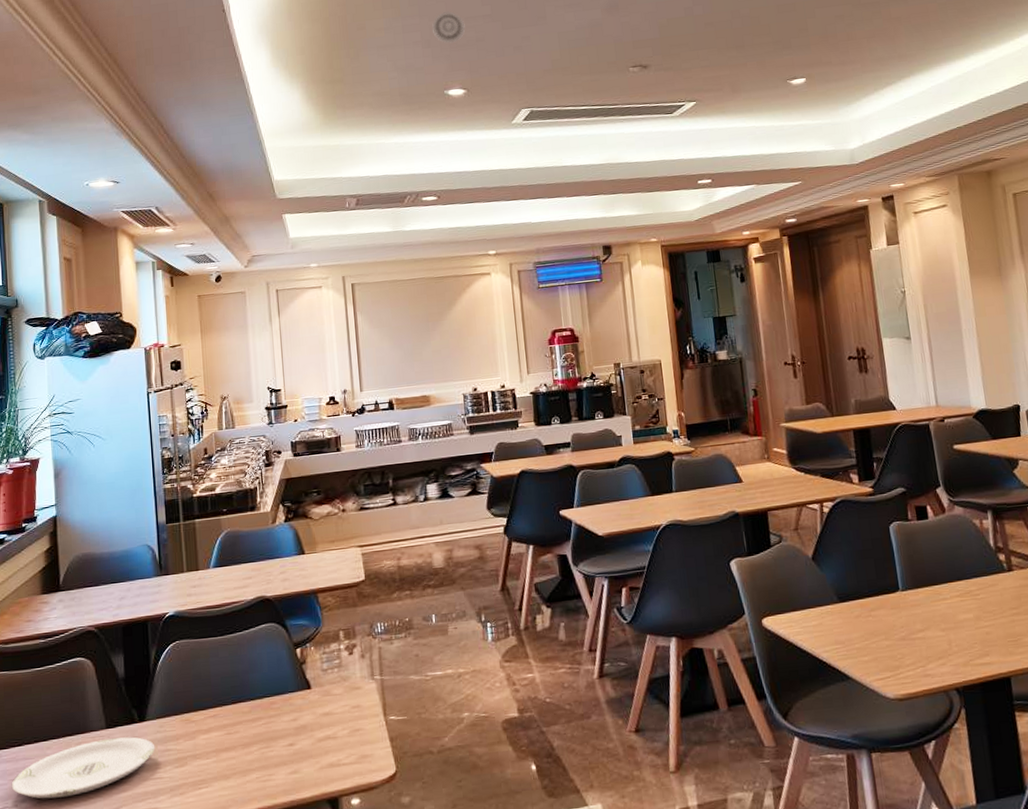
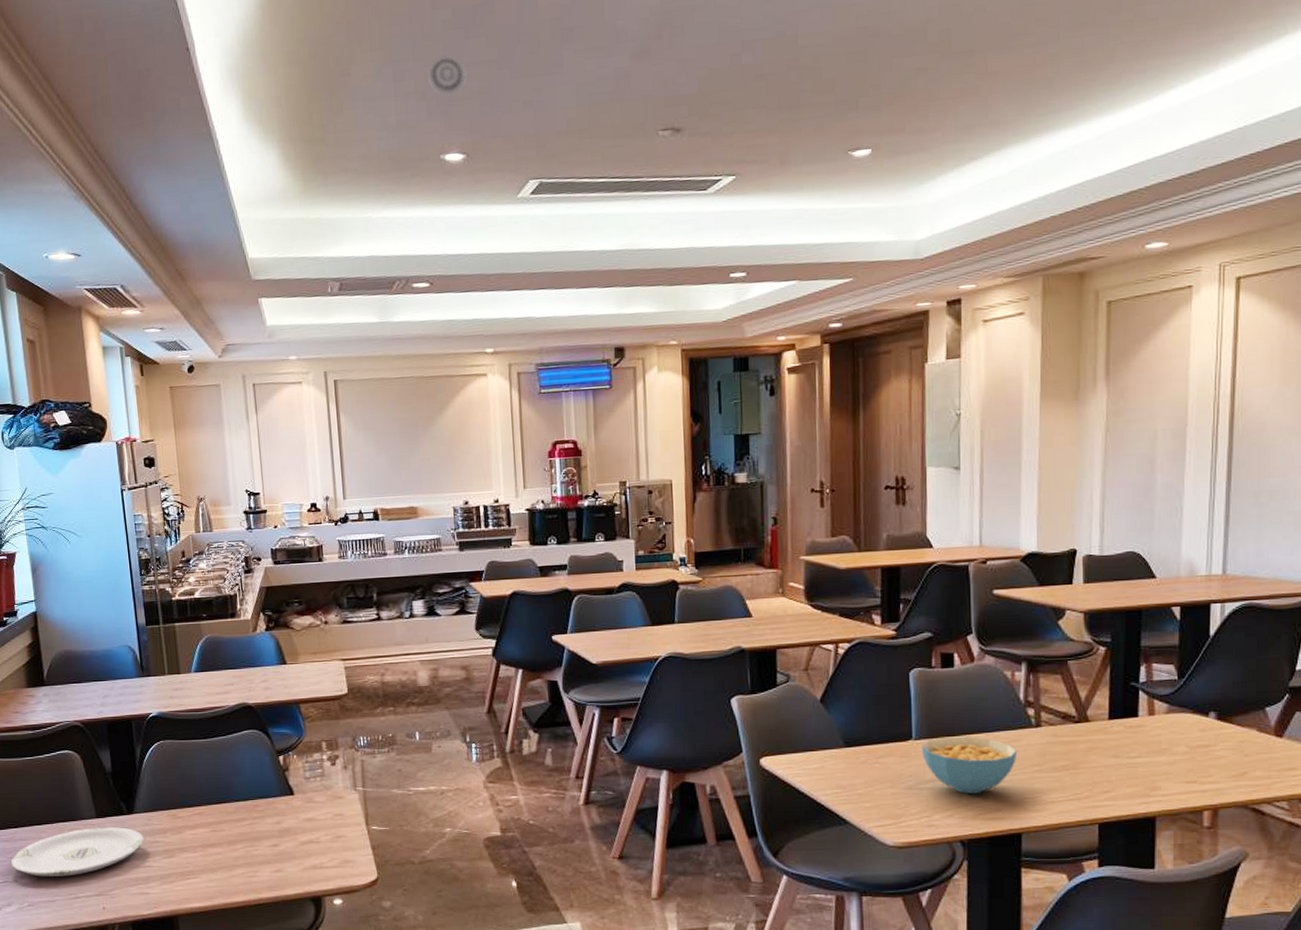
cereal bowl: none [908,584,996,641] -> present [921,736,1018,794]

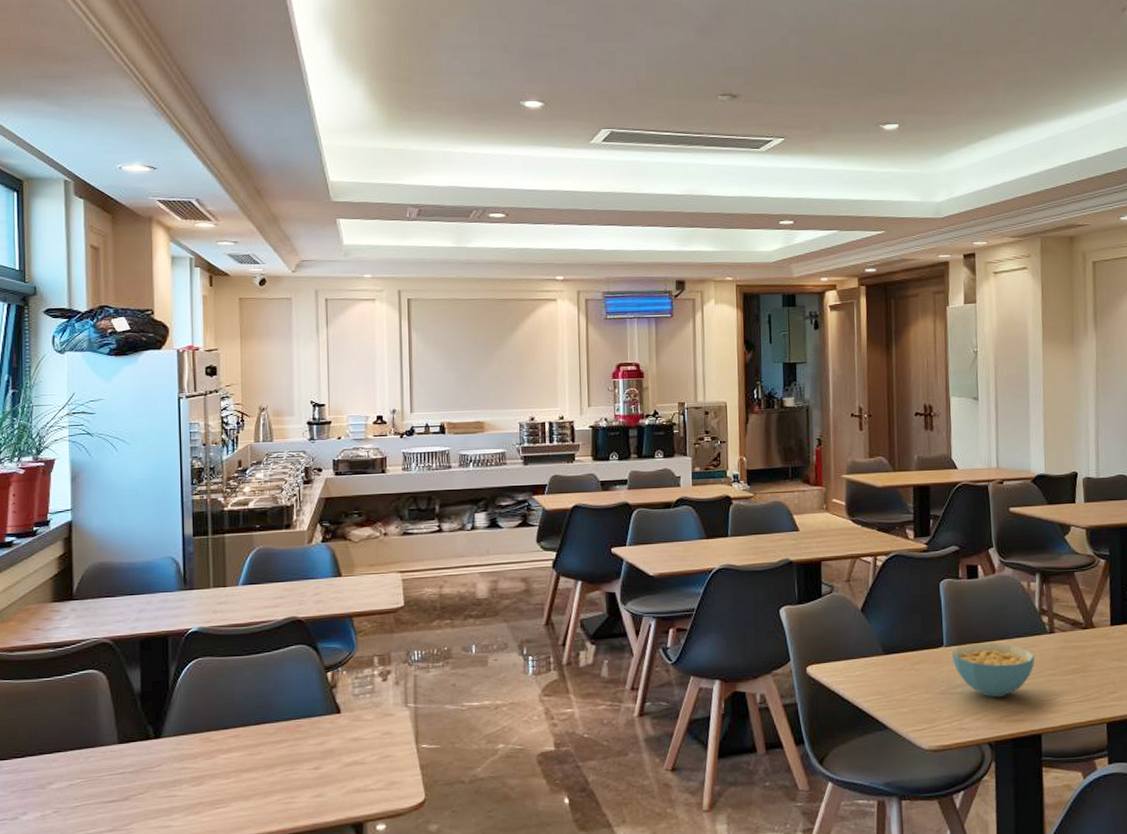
plate: present [10,827,144,877] -> none [12,753,171,812]
smoke detector: present [427,55,467,96] -> none [511,16,547,51]

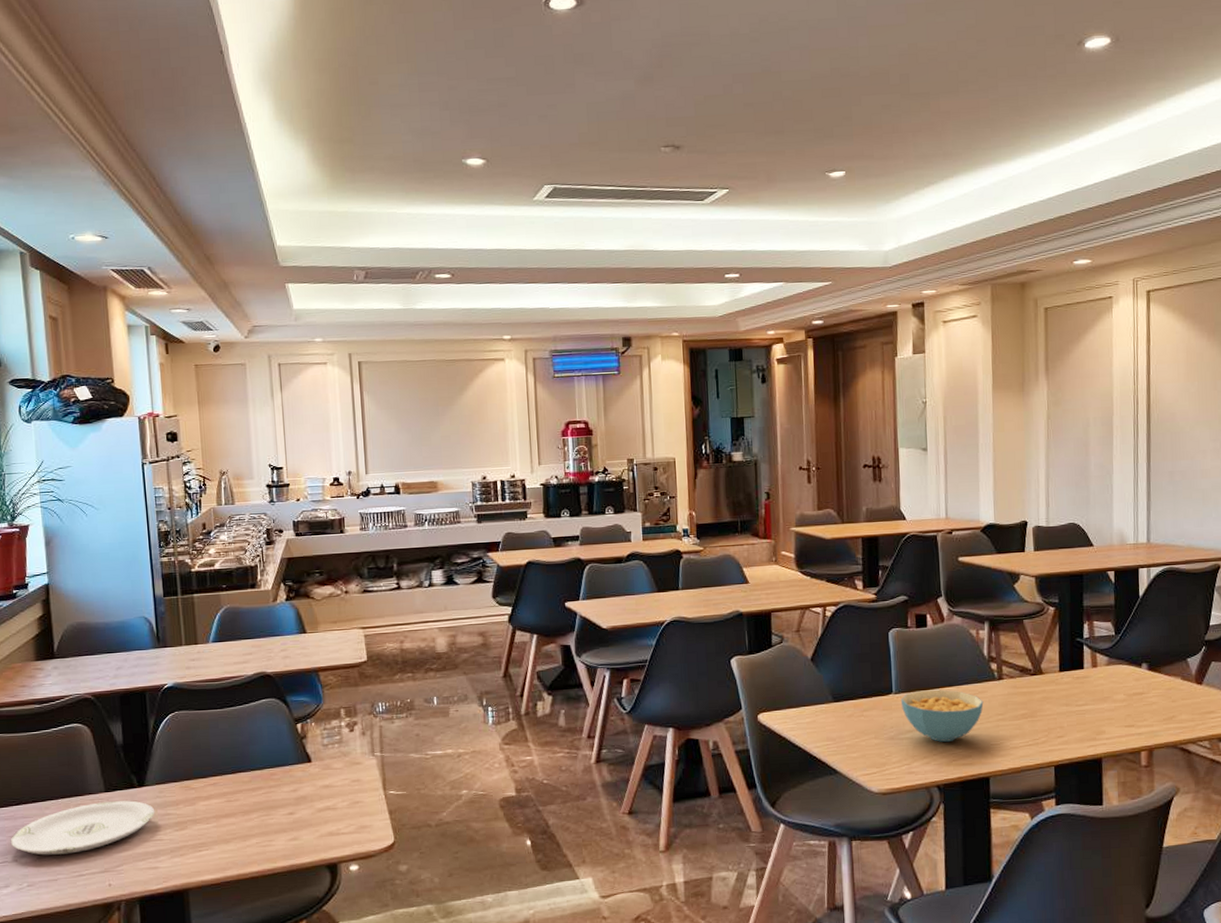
plate: none [12,753,171,812] -> present [10,800,155,855]

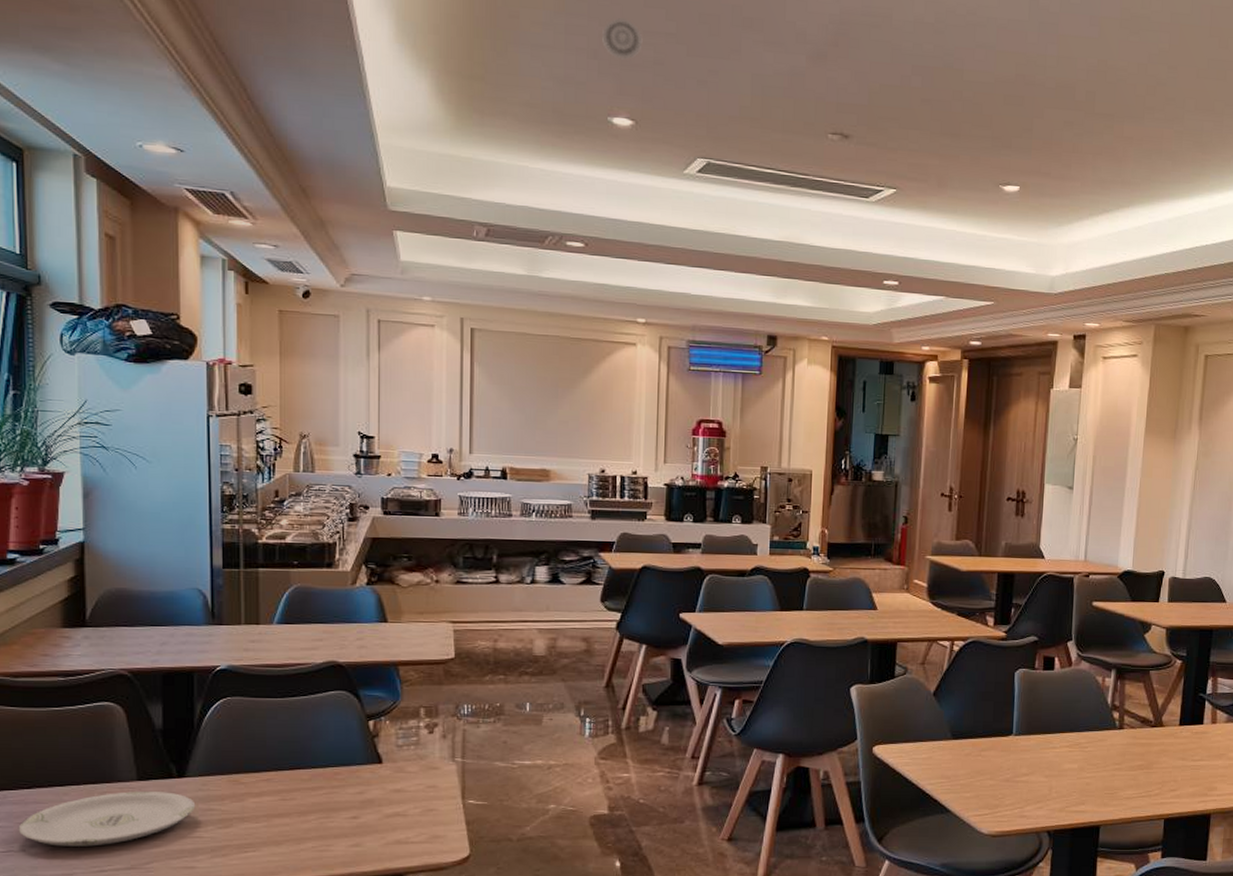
smoke detector: none [450,71,487,107] -> present [601,18,643,60]
cereal bowl: present [900,689,984,742] -> none [1020,734,1102,788]

